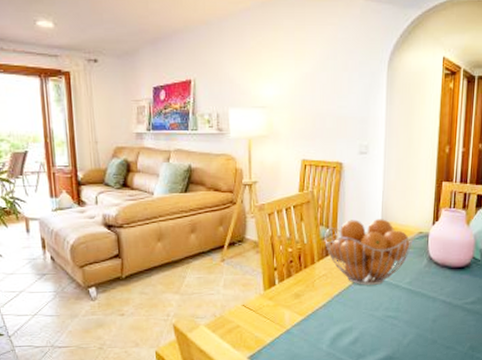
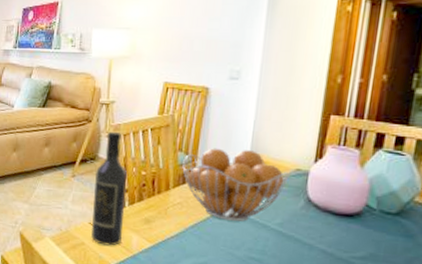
wine bottle: none [243,211,276,325] -> present [91,131,128,246]

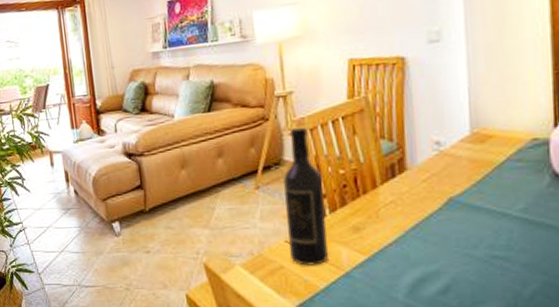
fruit basket: present [182,148,290,222] -> none [388,124,525,214]

